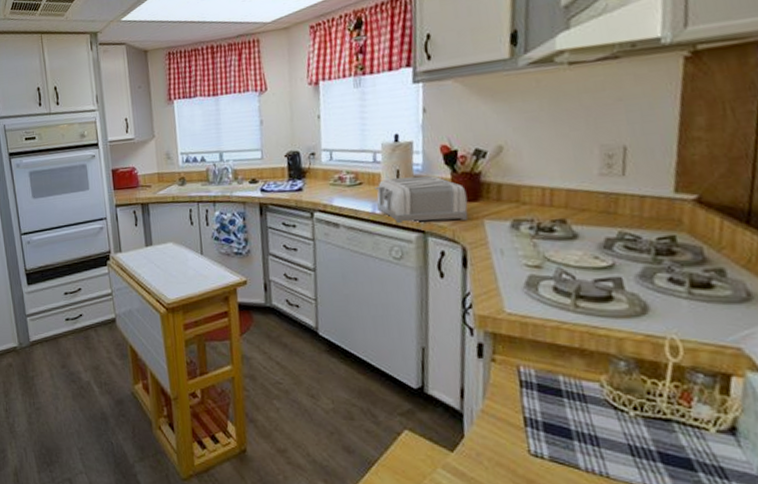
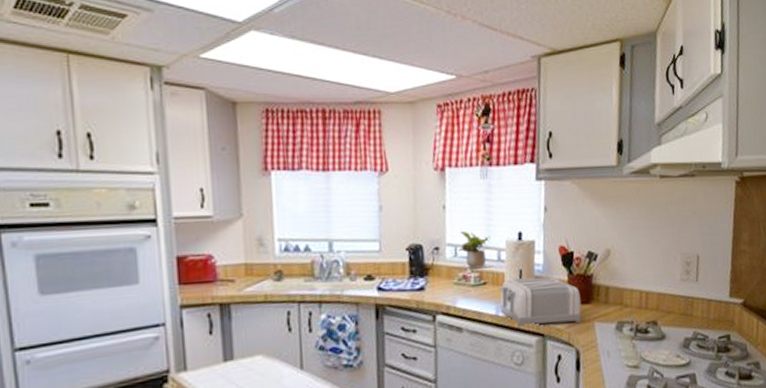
potted plant: none [333,136,366,170] -> present [458,230,491,268]

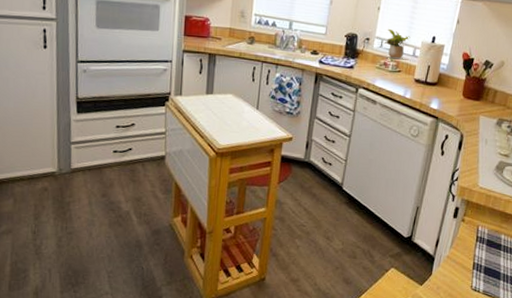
toaster: present [499,276,582,328] -> none [407,71,473,115]

